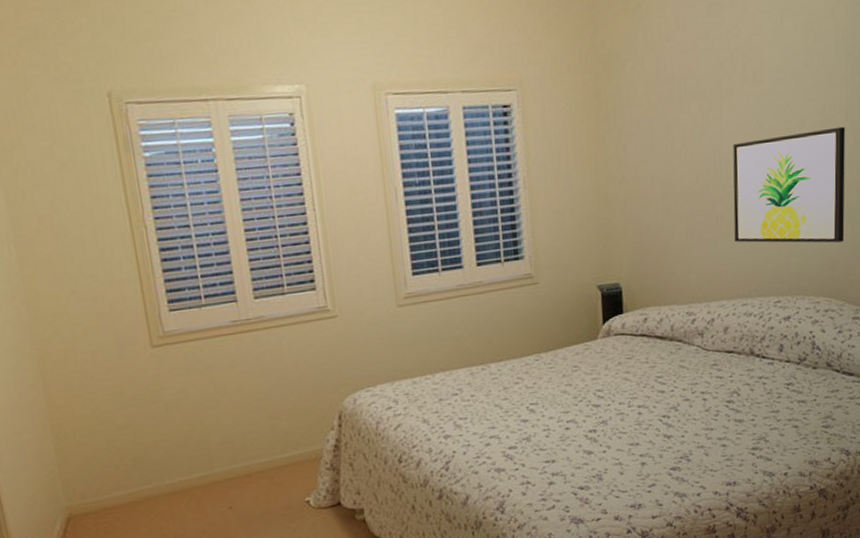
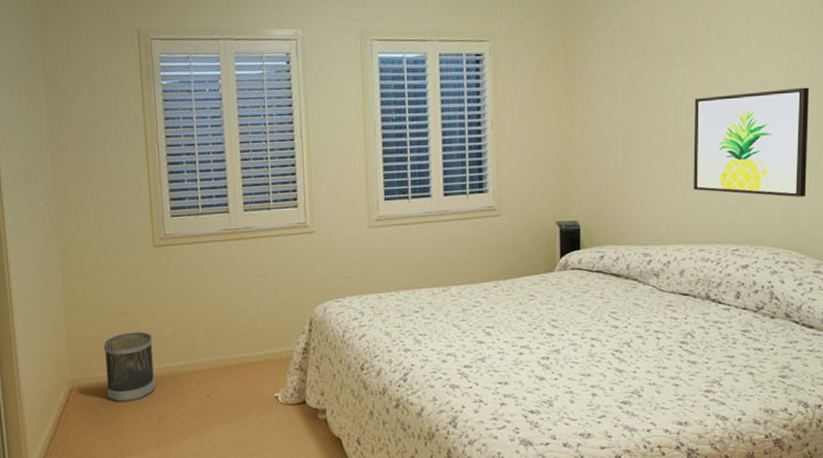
wastebasket: none [102,444,169,527] -> present [103,331,156,403]

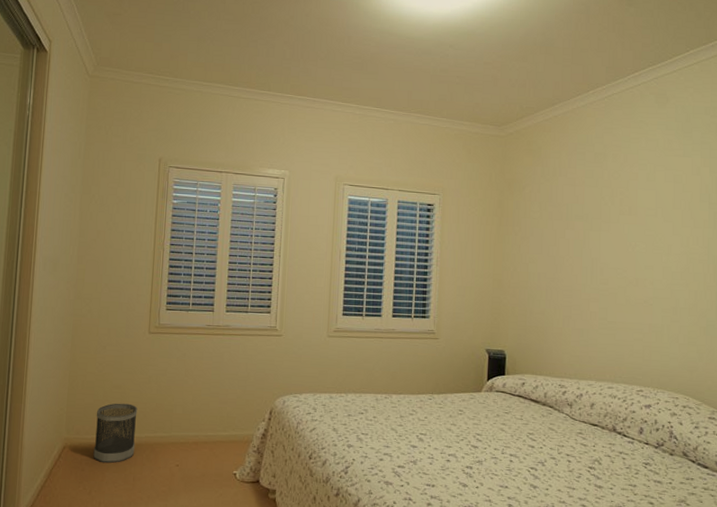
wall art: present [693,87,810,197] -> none [605,258,707,351]

